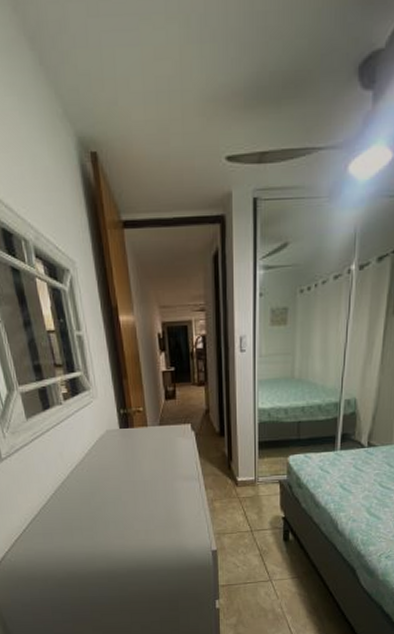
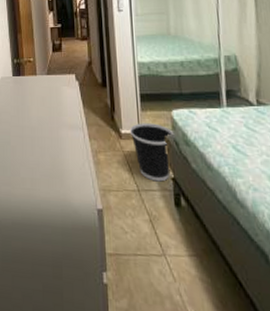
wastebasket: none [247,469,289,522] -> present [130,123,174,182]

